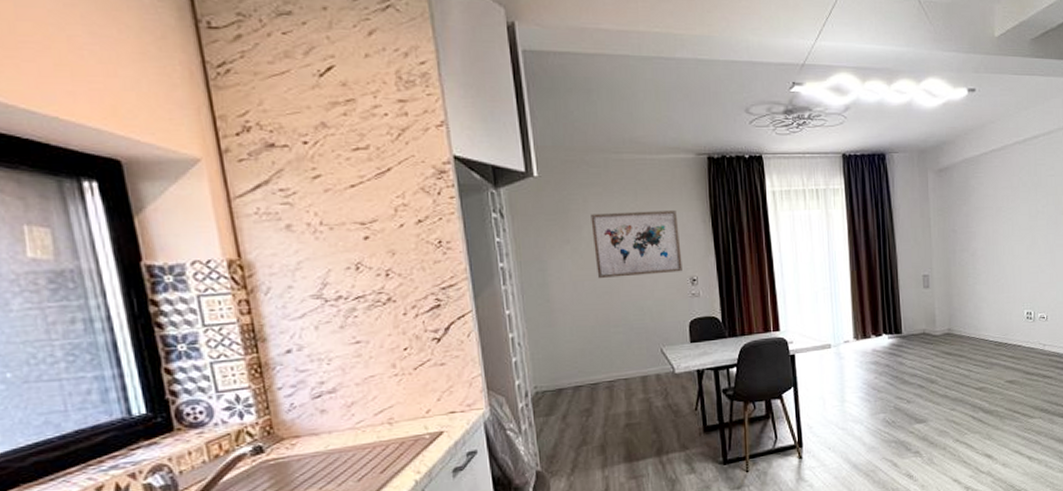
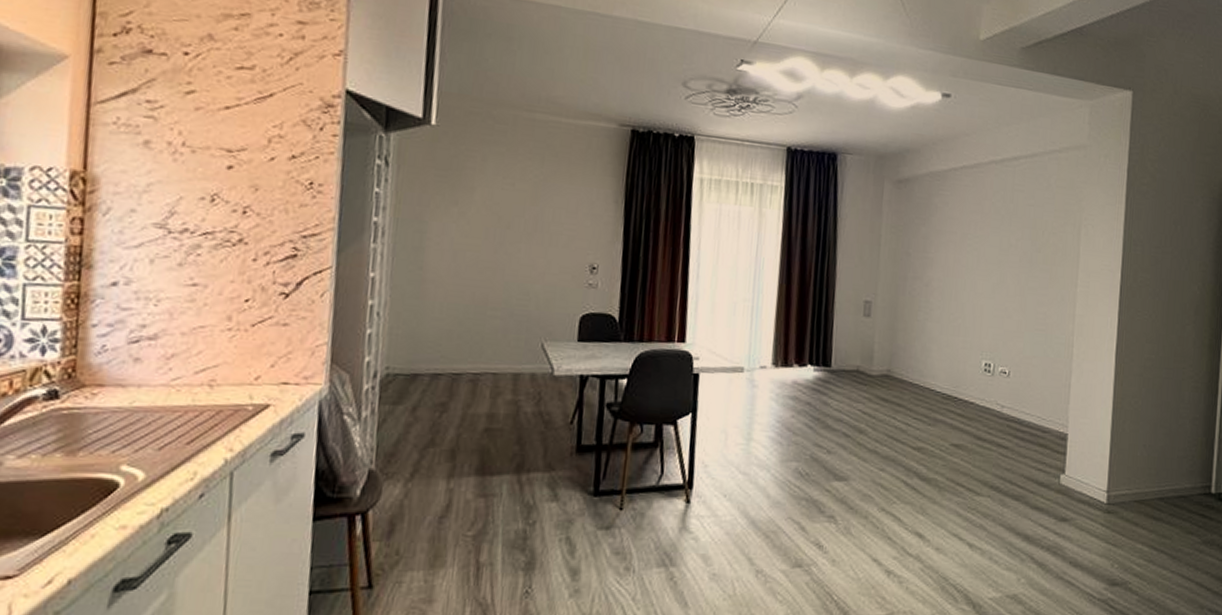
wall art: present [590,209,682,279] -> none [482,175,586,257]

